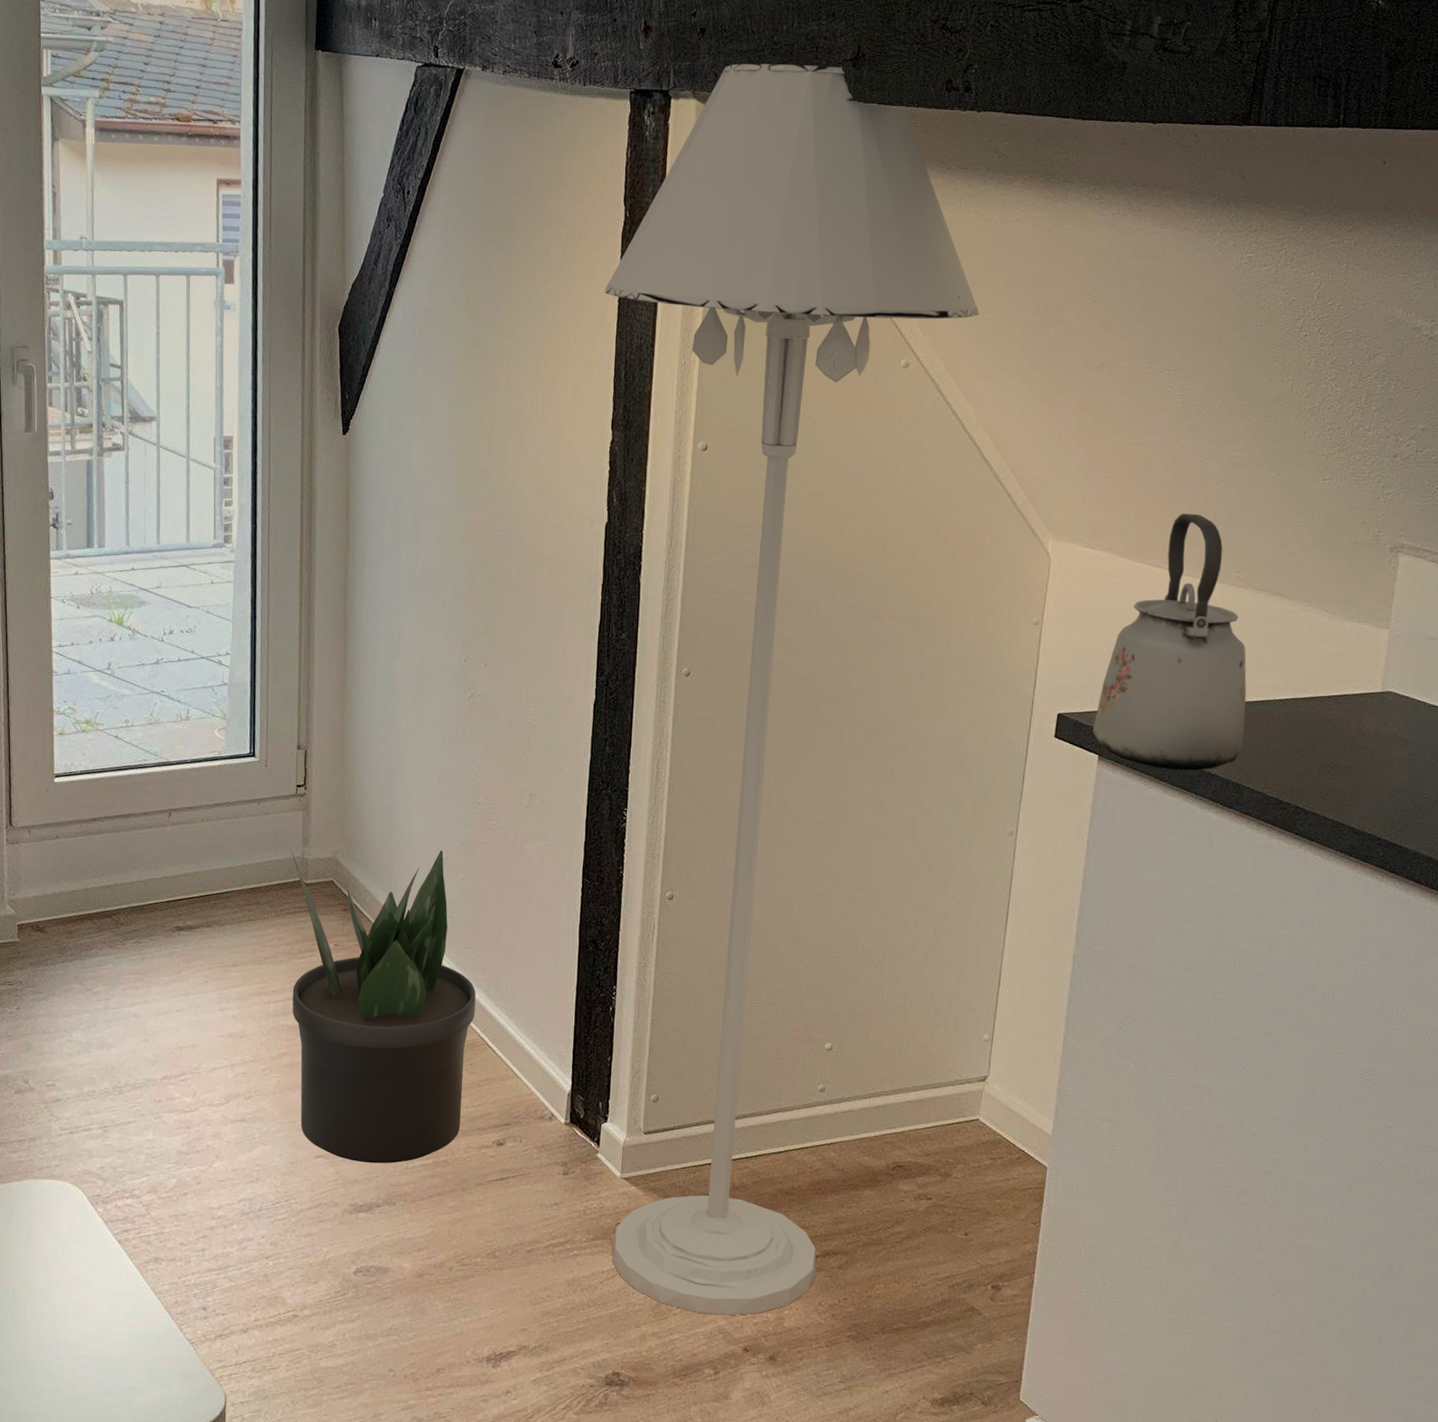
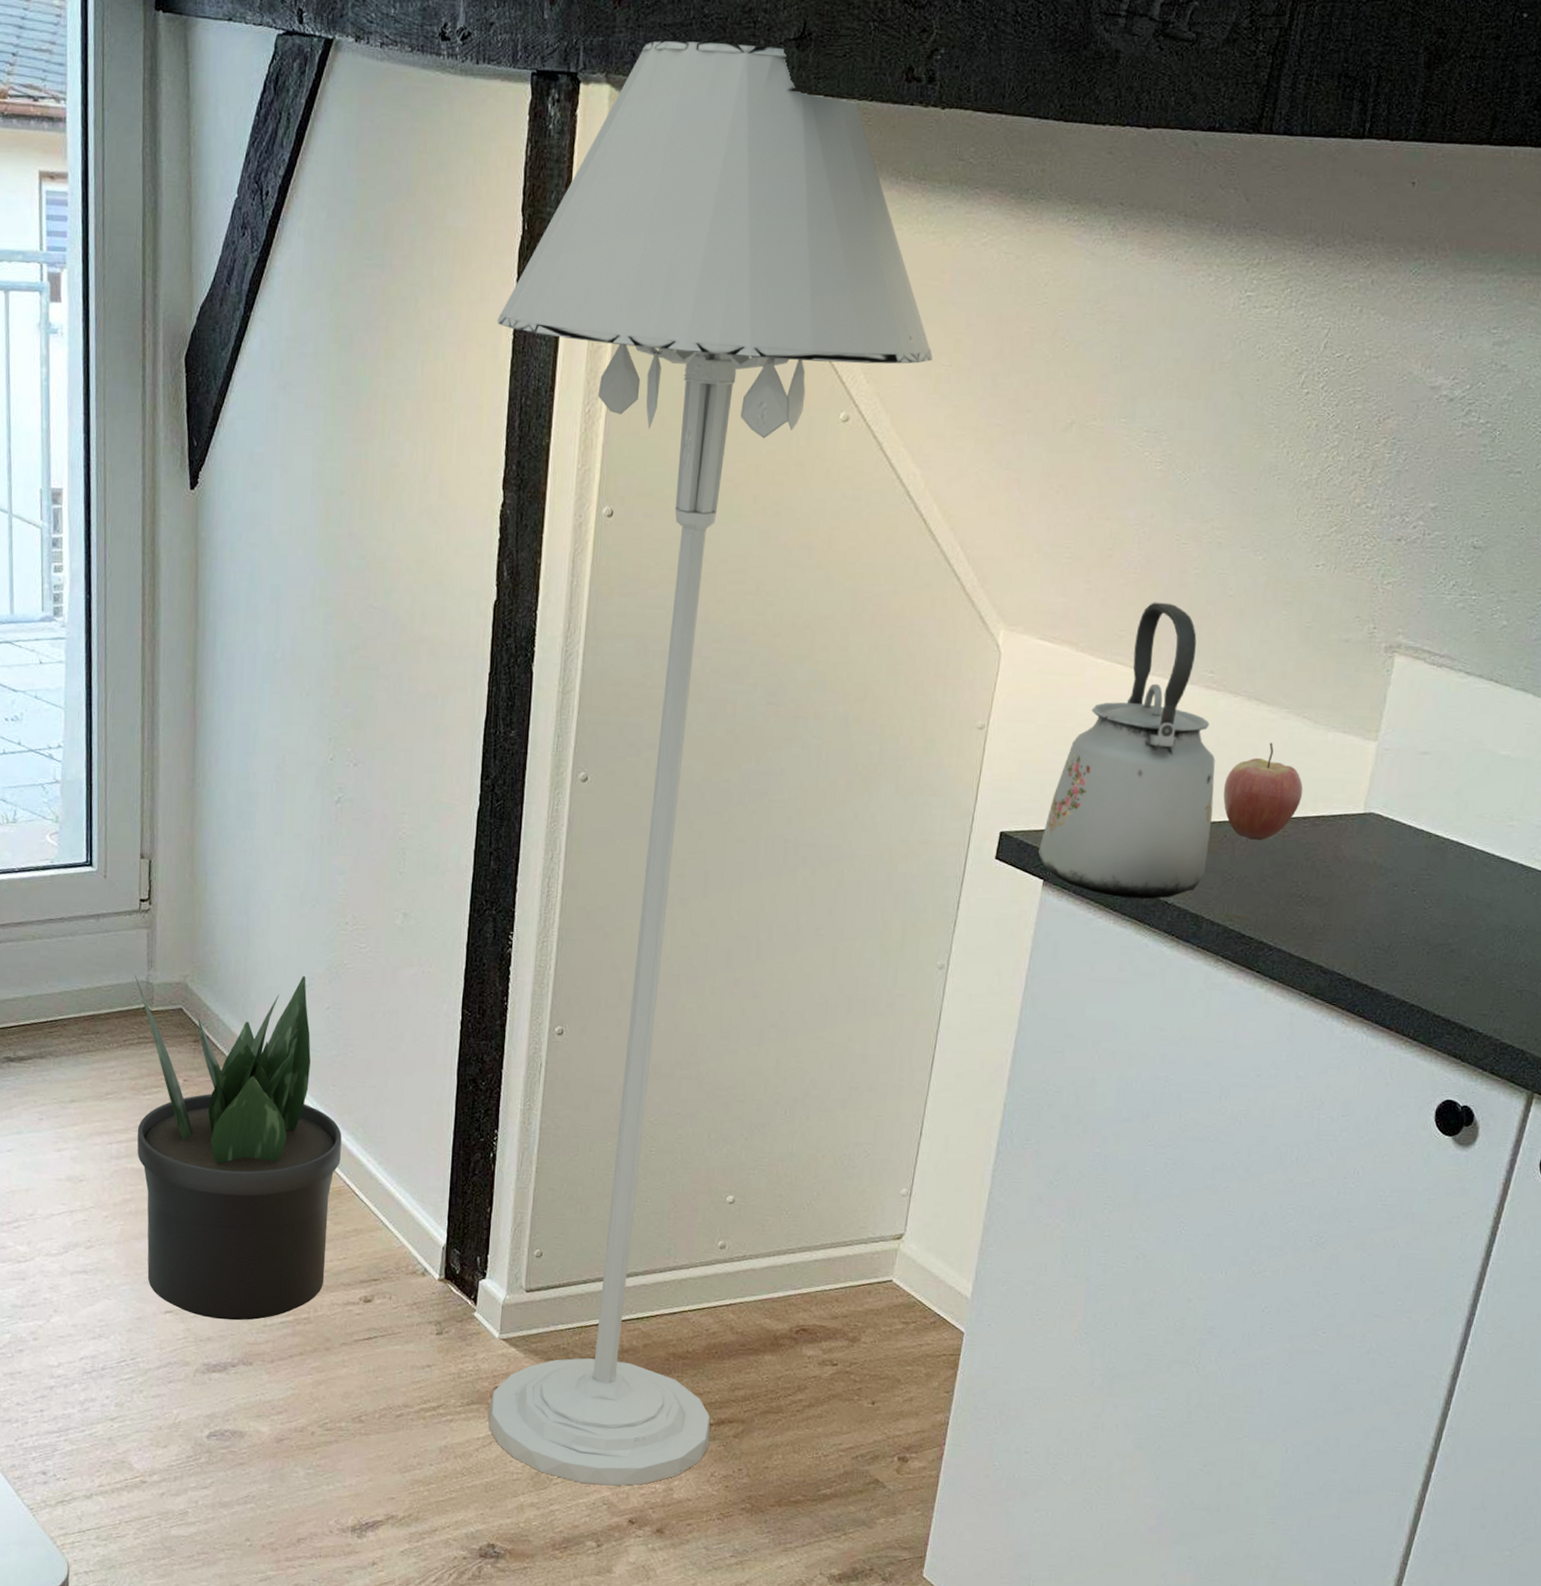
fruit: none [1254,631,1326,718] -> present [1223,742,1303,841]

